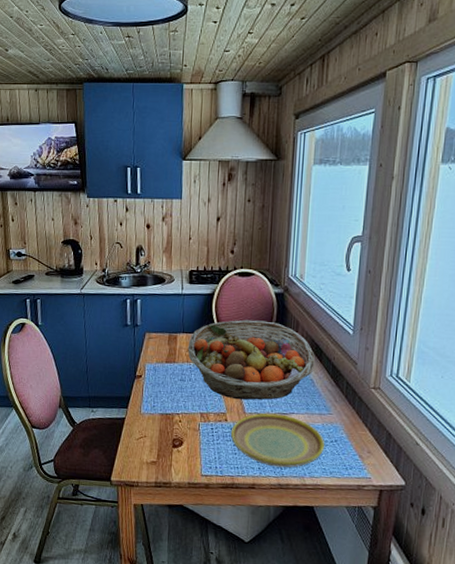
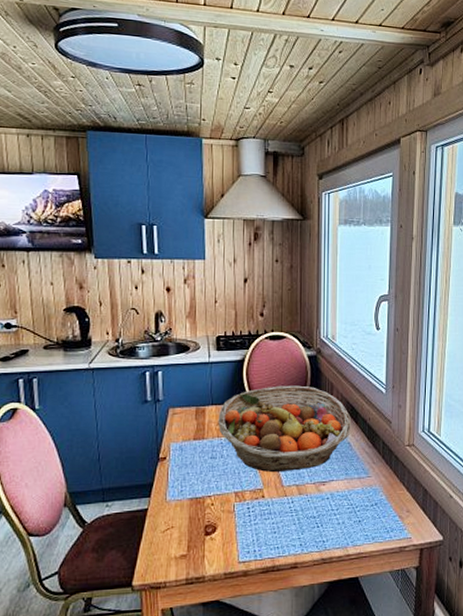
plate: present [230,413,325,468] -> none [268,483,366,541]

